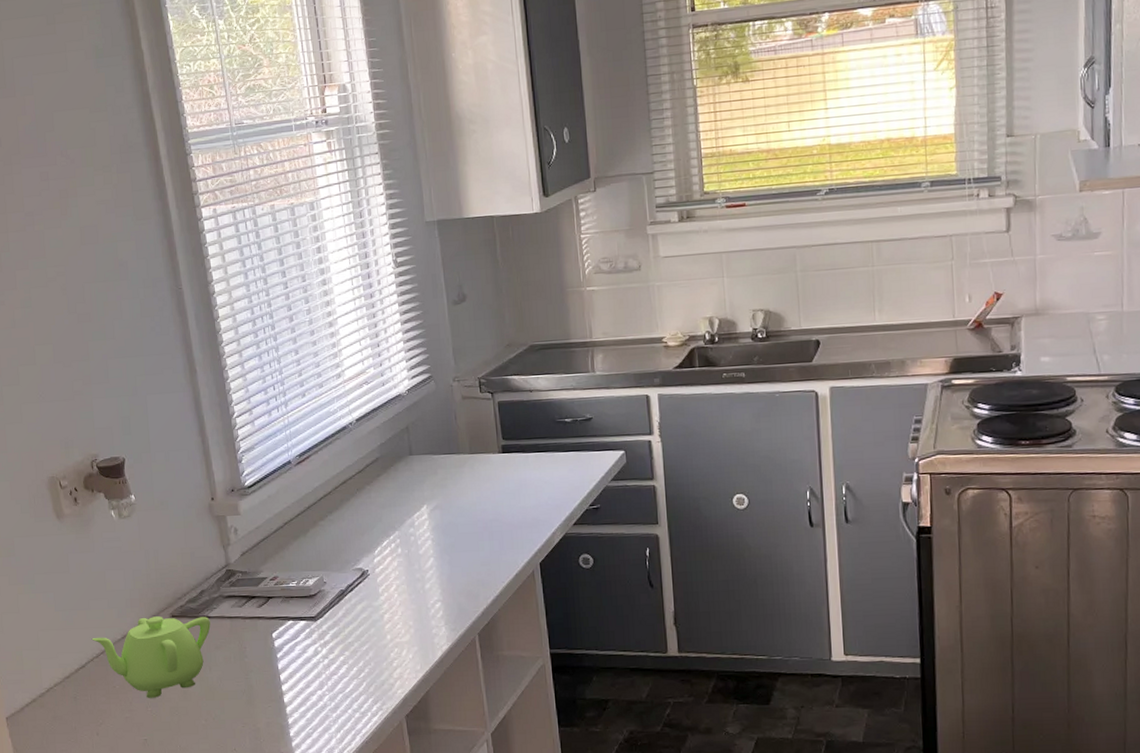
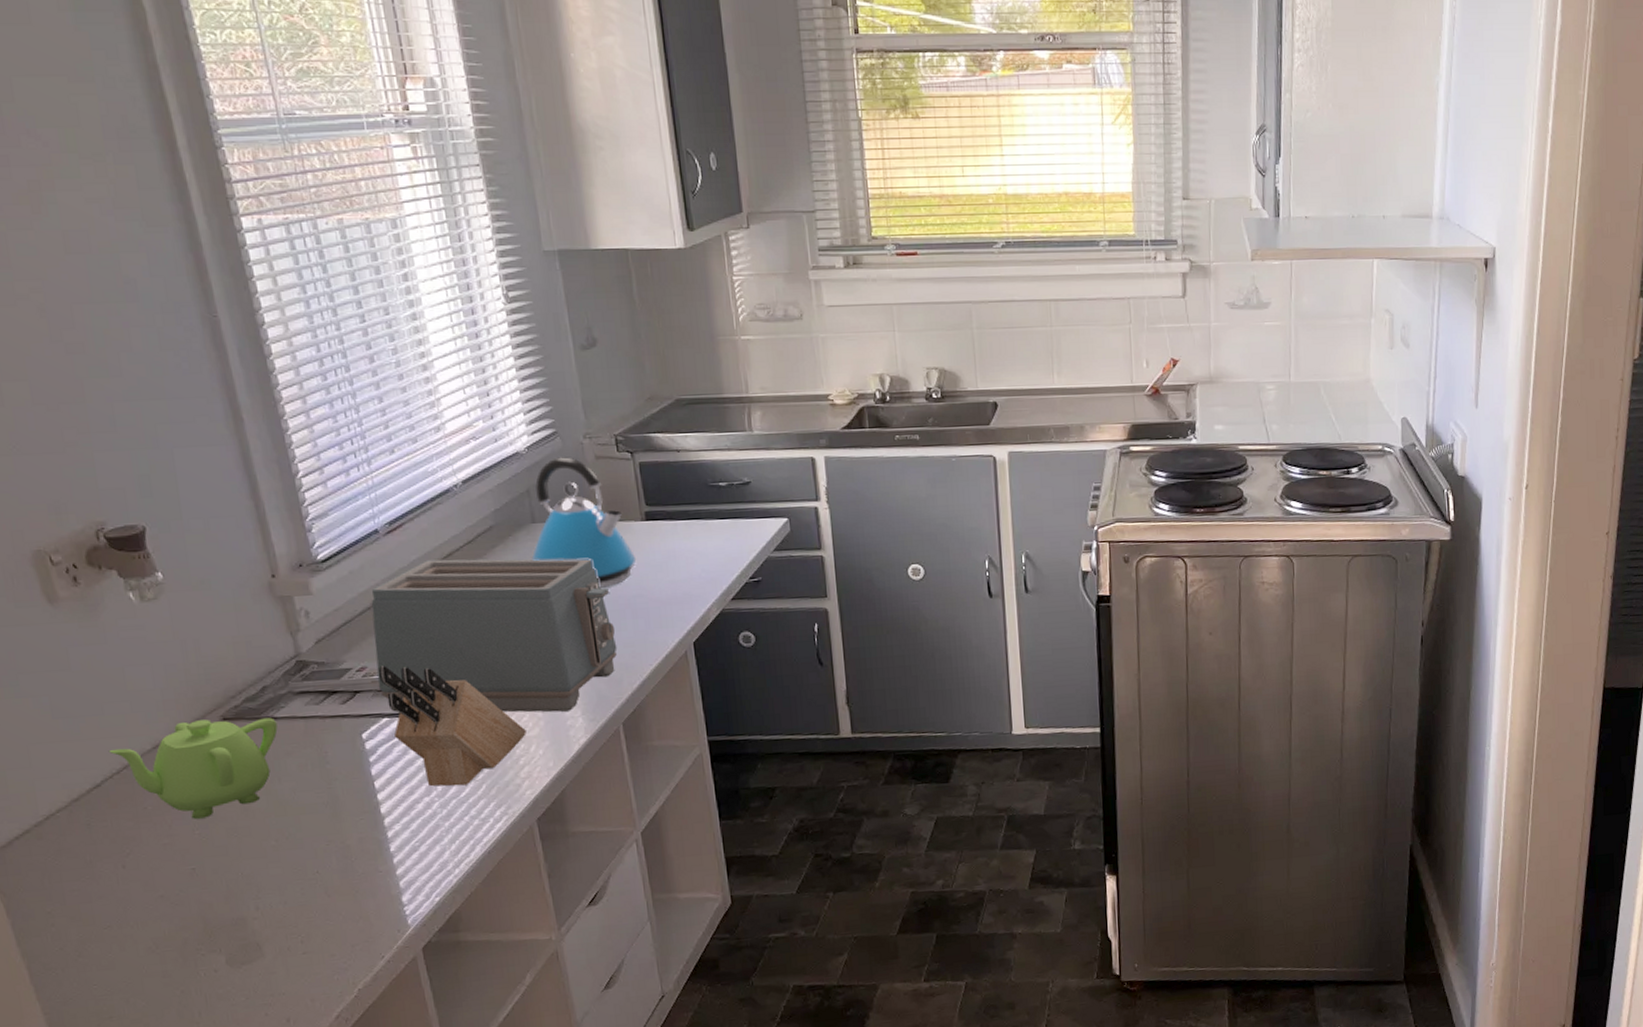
toaster: none [283,486,476,622] -> present [371,558,618,713]
knife block: none [286,576,399,683] -> present [378,666,526,787]
kettle: none [408,397,494,512] -> present [531,457,637,588]

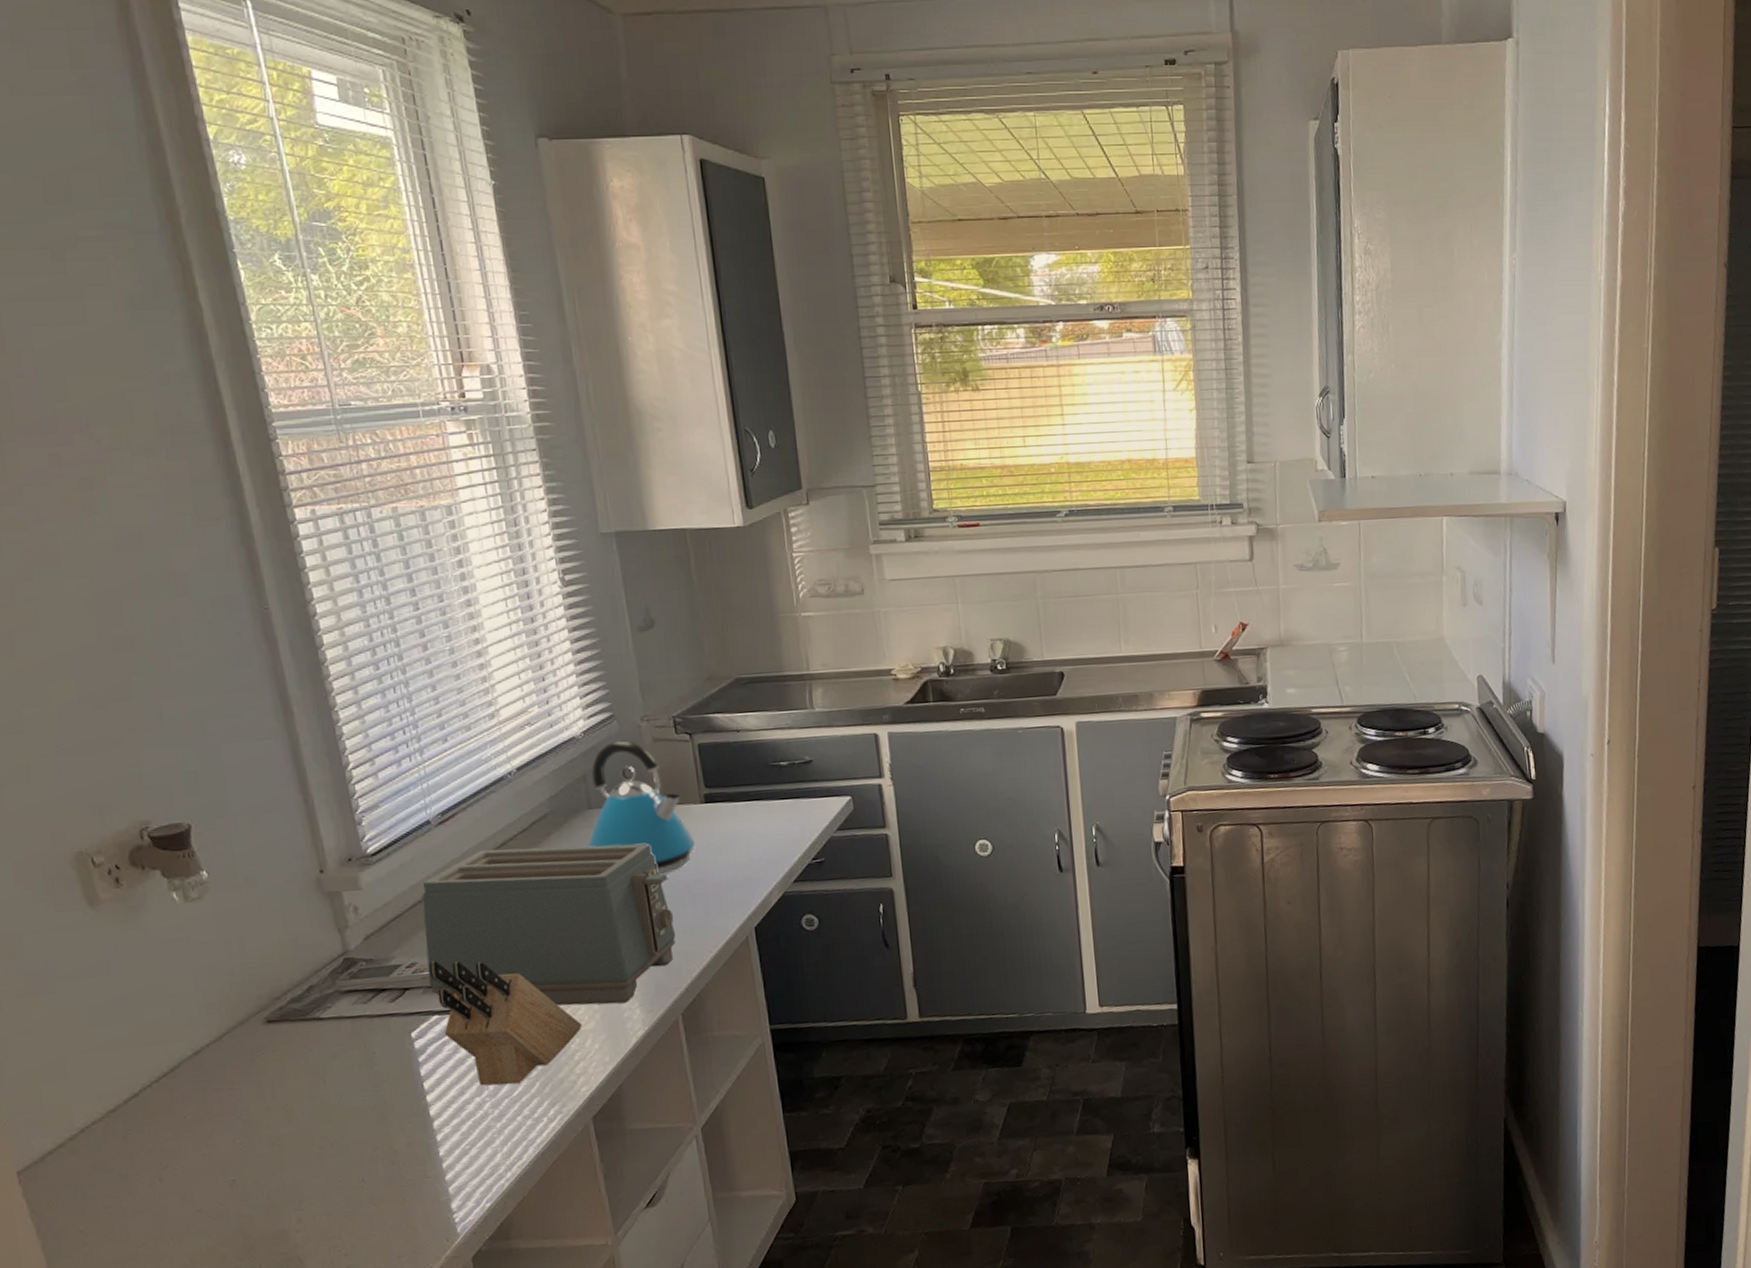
teapot: present [108,717,278,819] -> none [147,1018,324,1128]

